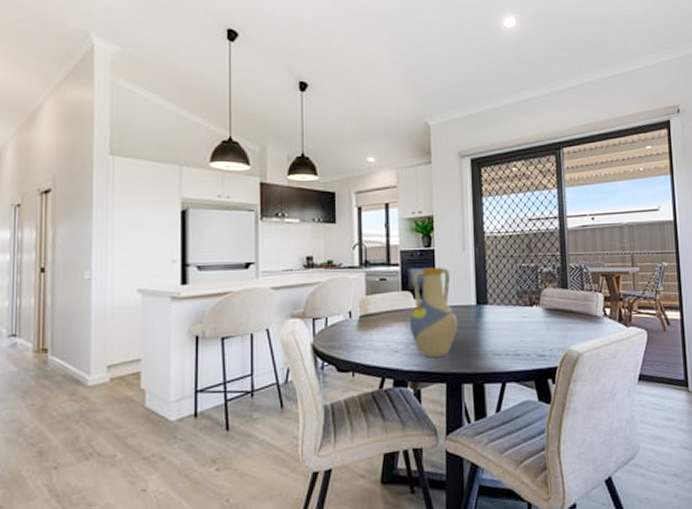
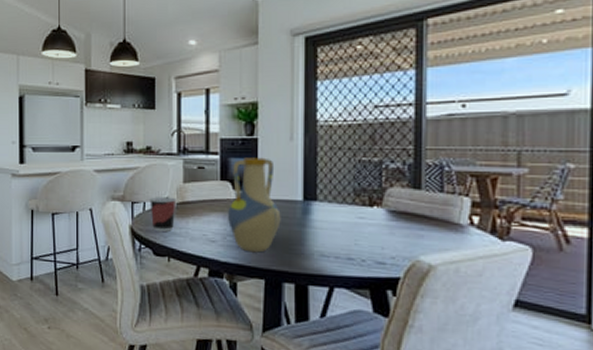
cup: none [332,310,360,346] -> present [150,197,177,231]

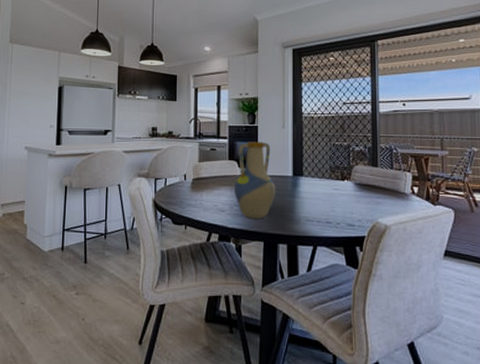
cup: present [150,197,177,231] -> none [170,174,193,203]

